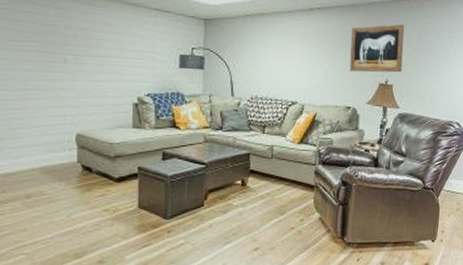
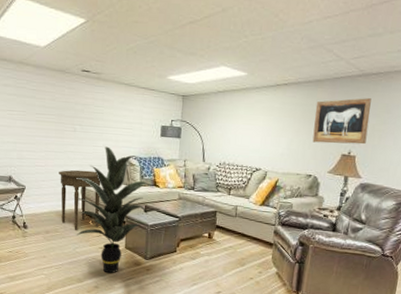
side table: none [43,112,104,191] -> present [59,169,101,231]
indoor plant: none [67,81,172,242] -> present [75,146,153,274]

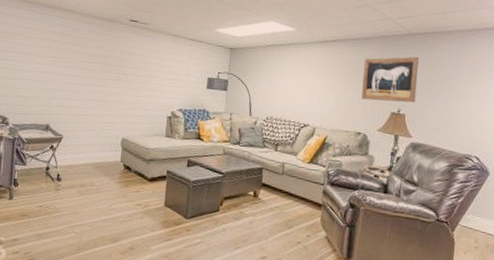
side table: present [59,169,101,231] -> none [98,120,143,185]
indoor plant: present [75,146,153,274] -> none [113,97,197,234]

